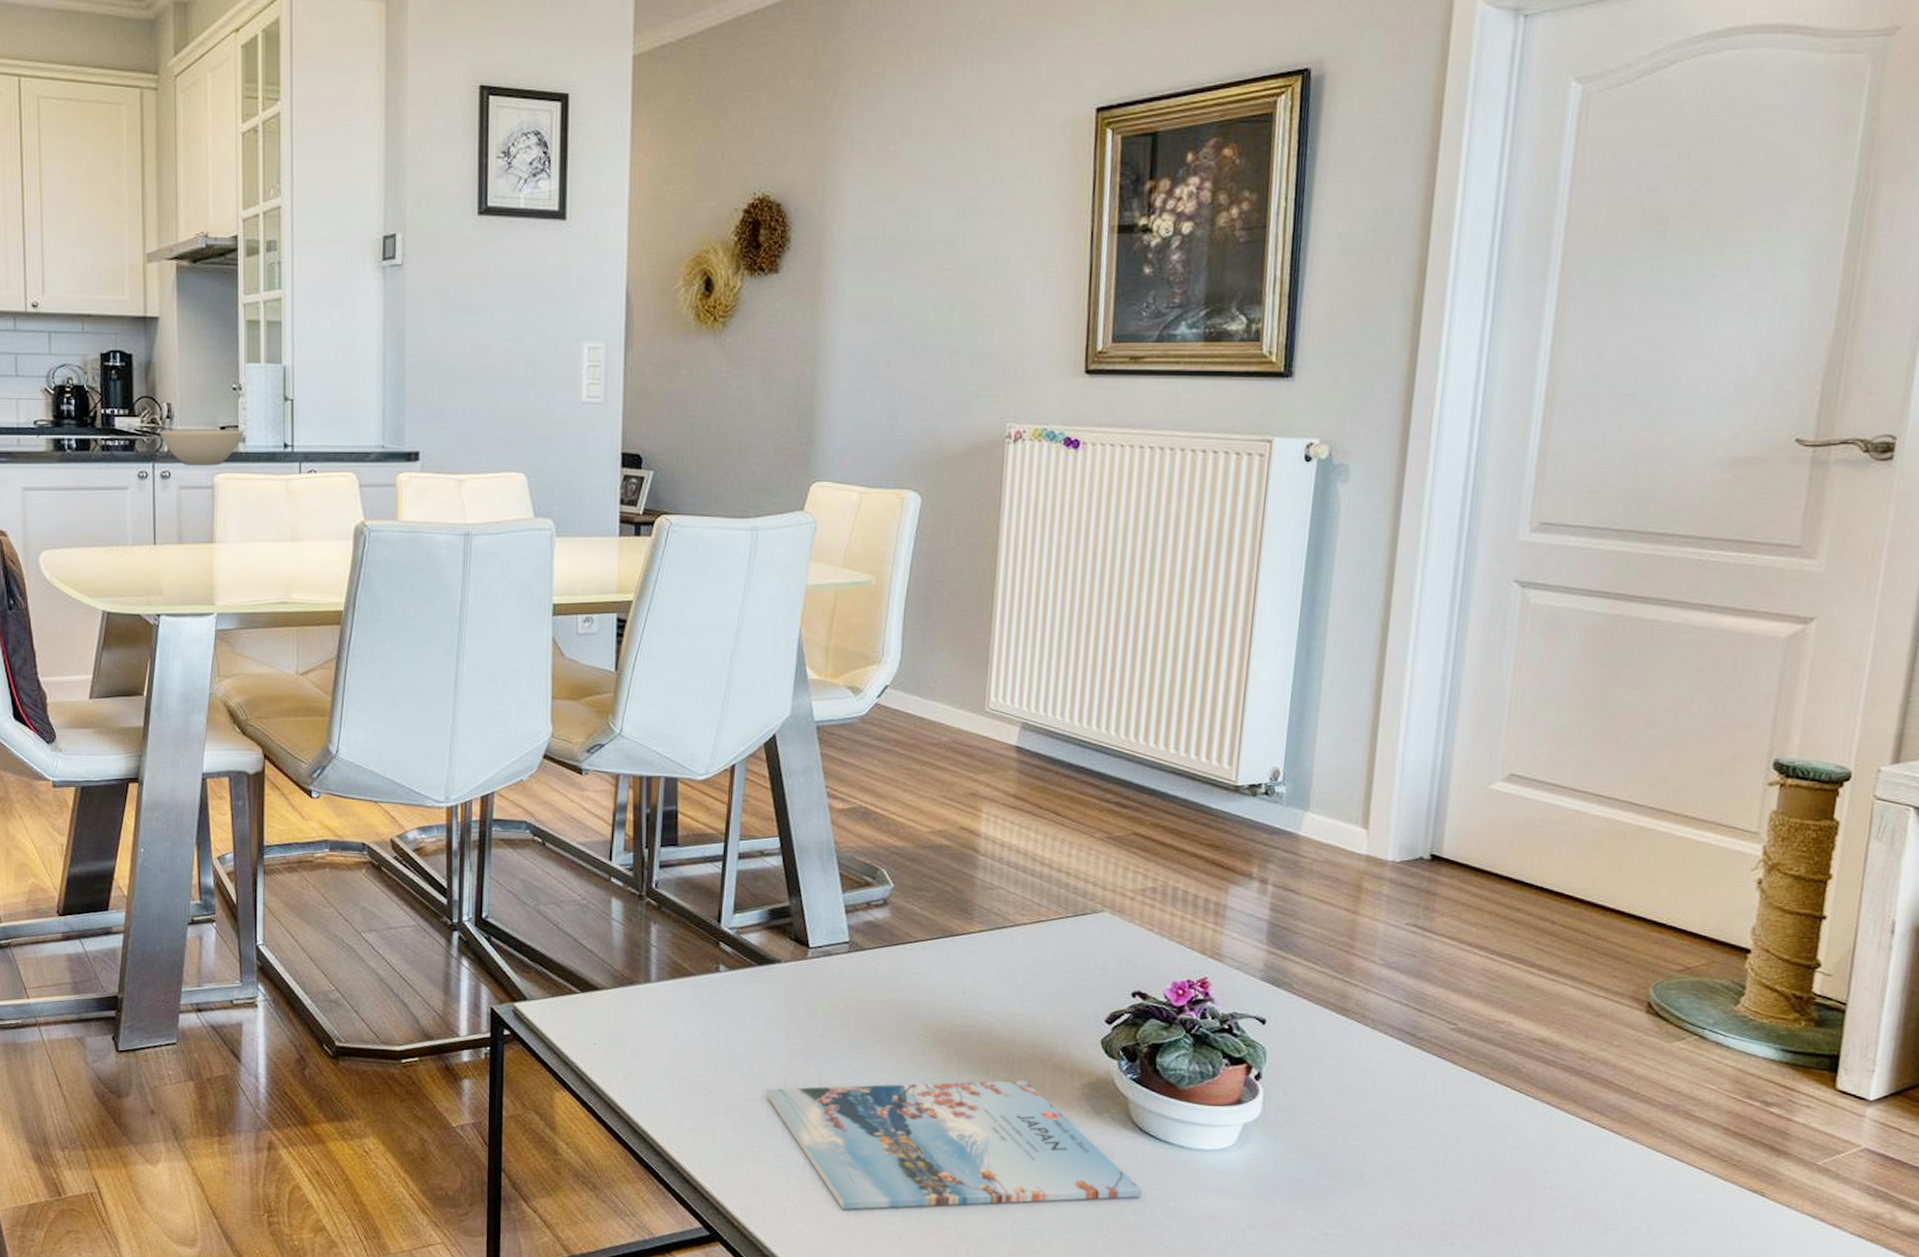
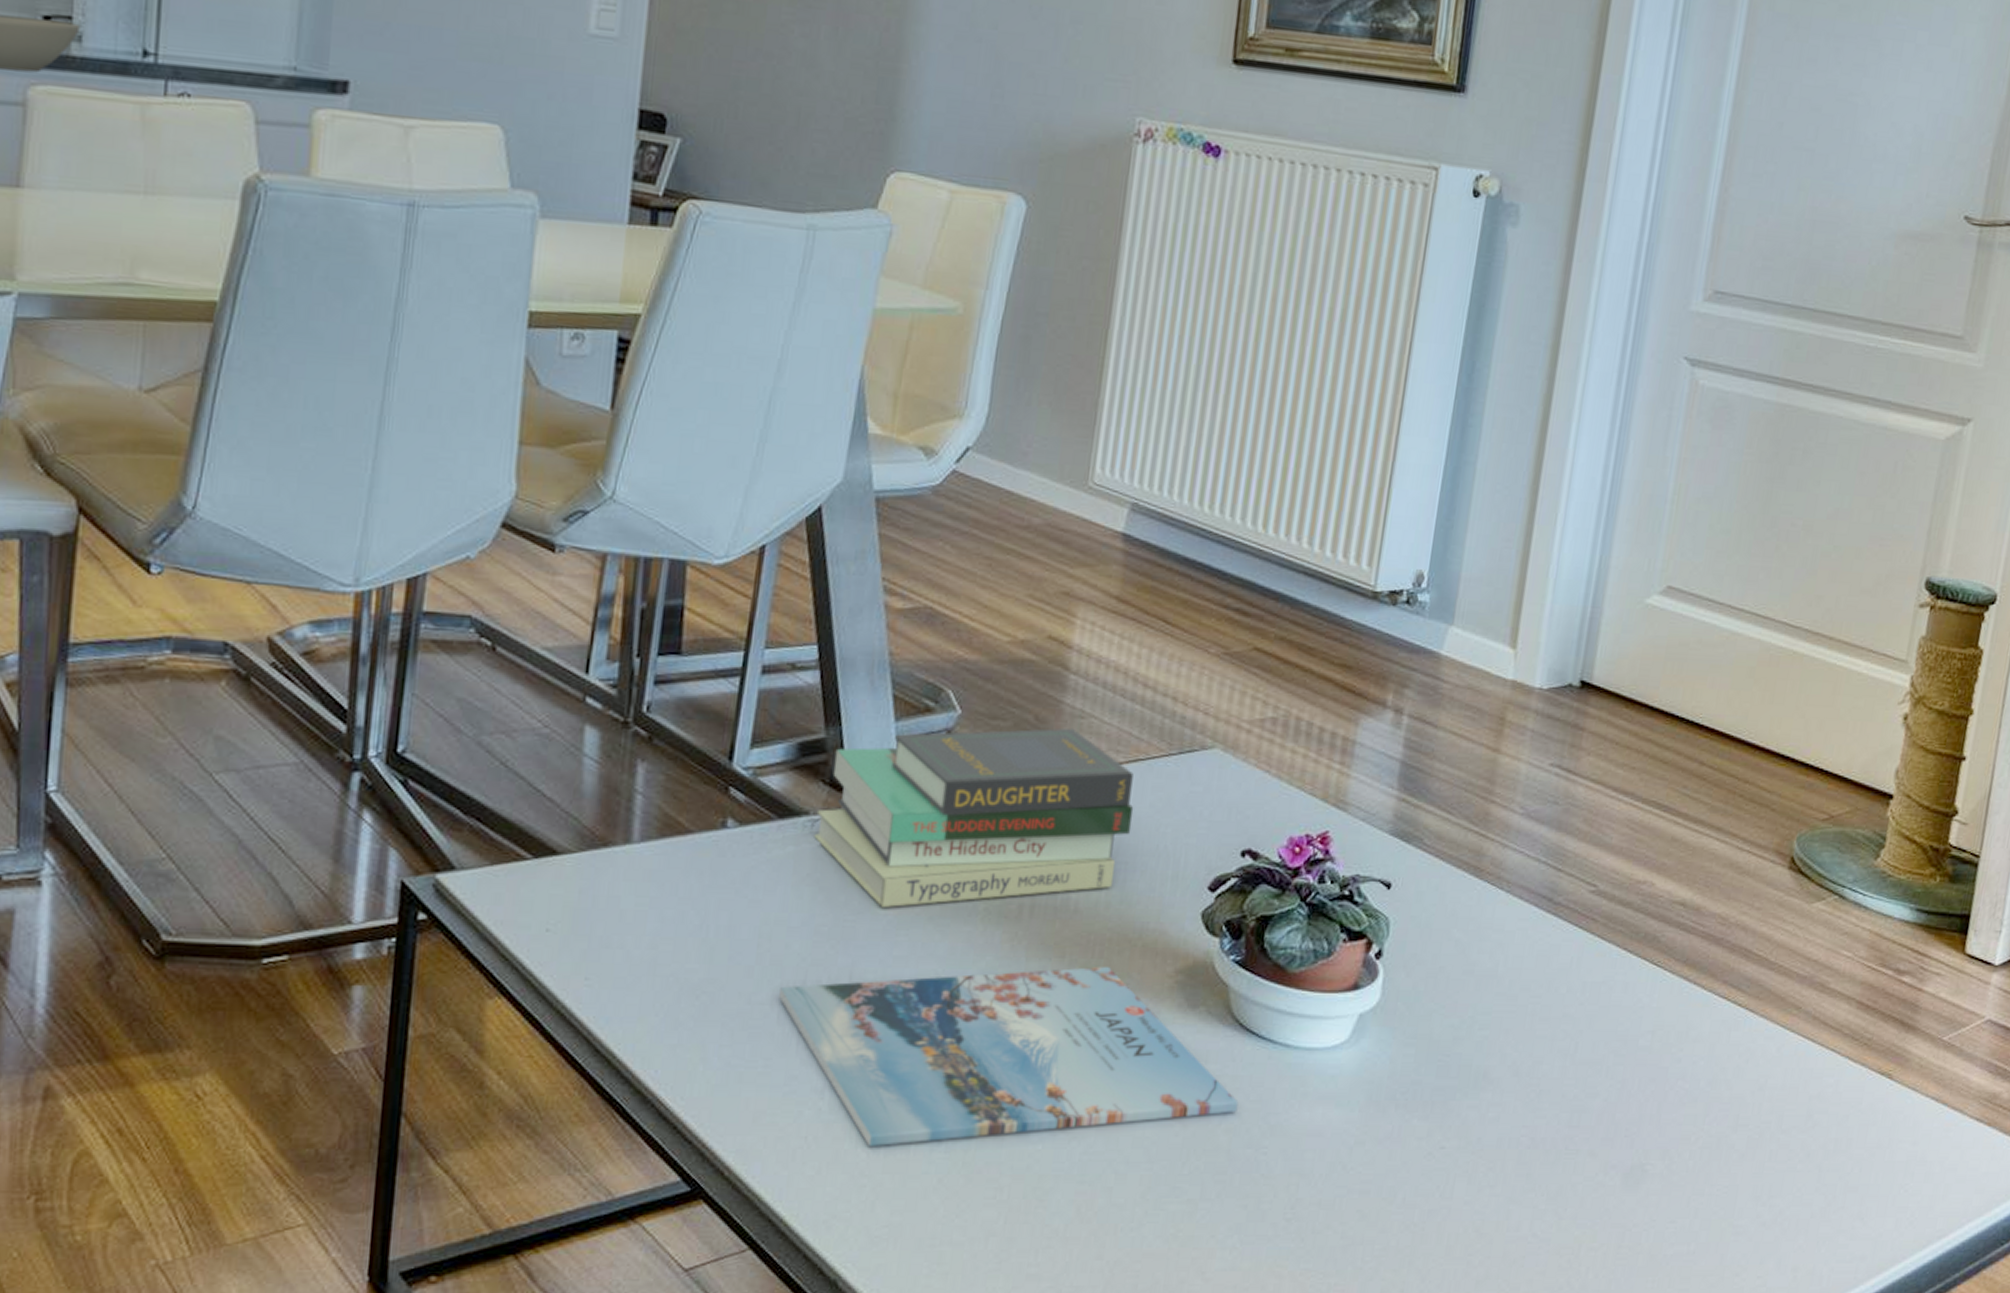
books: none [785,897,1039,1032] -> present [814,728,1134,907]

